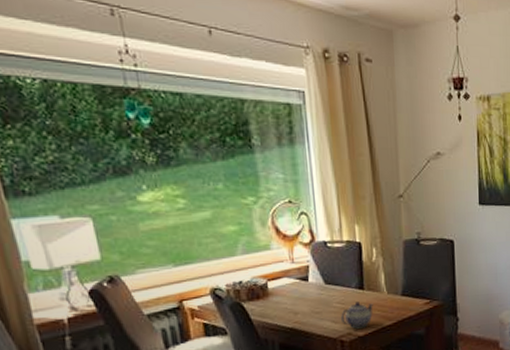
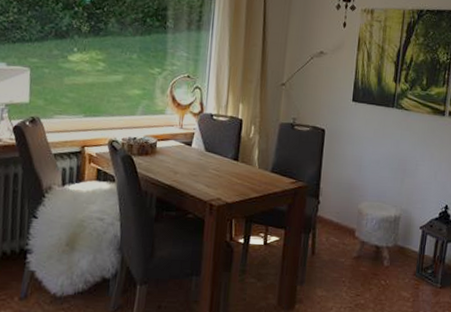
teapot: present [341,302,373,329] -> none [214,171,244,196]

